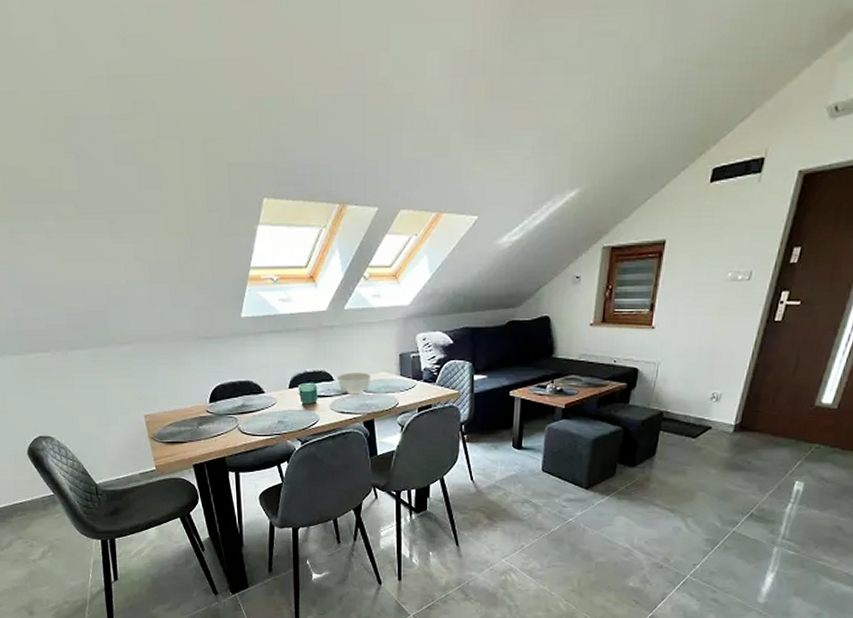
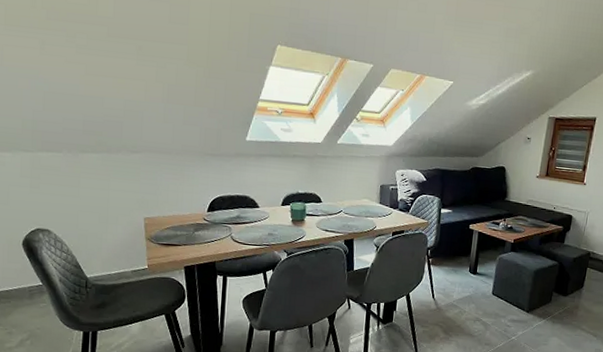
bowl: present [338,373,370,396] -> none [325,197,354,217]

